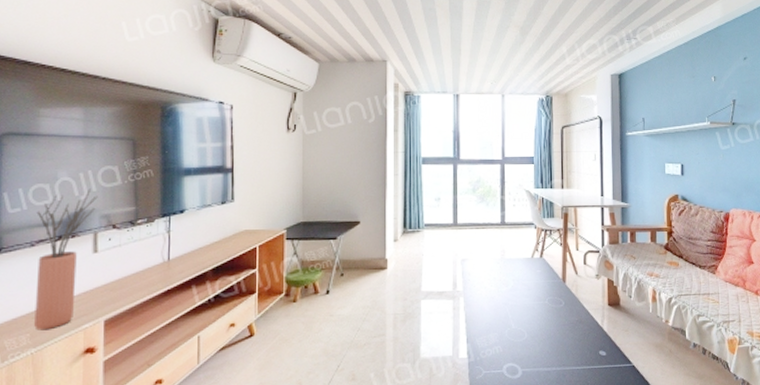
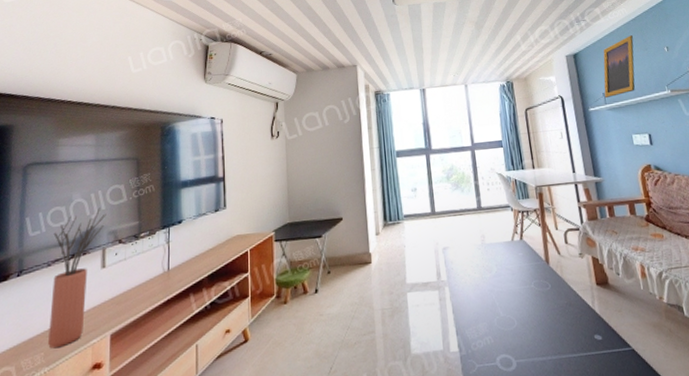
picture frame: none [643,60,682,124] -> present [603,35,635,99]

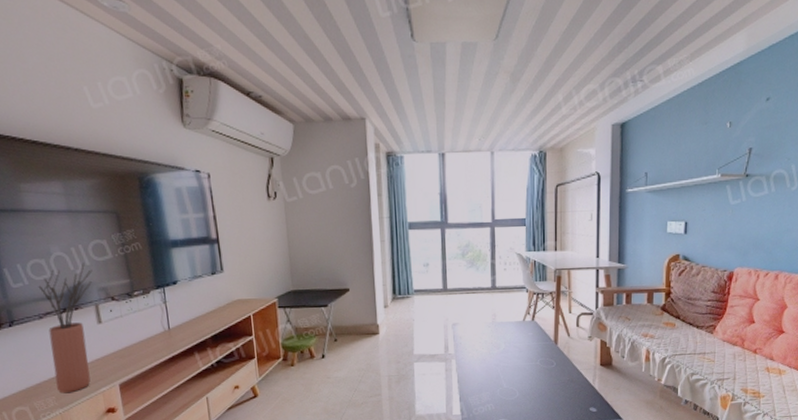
picture frame: present [603,35,635,99] -> none [646,104,694,179]

